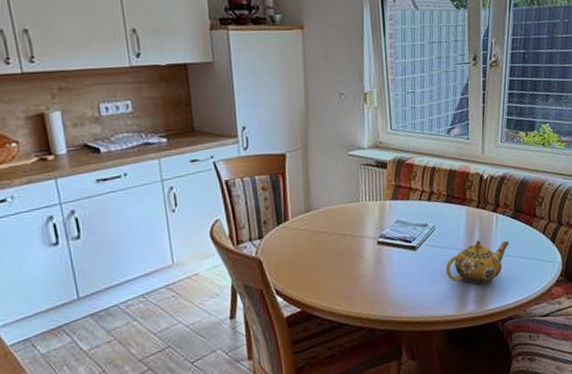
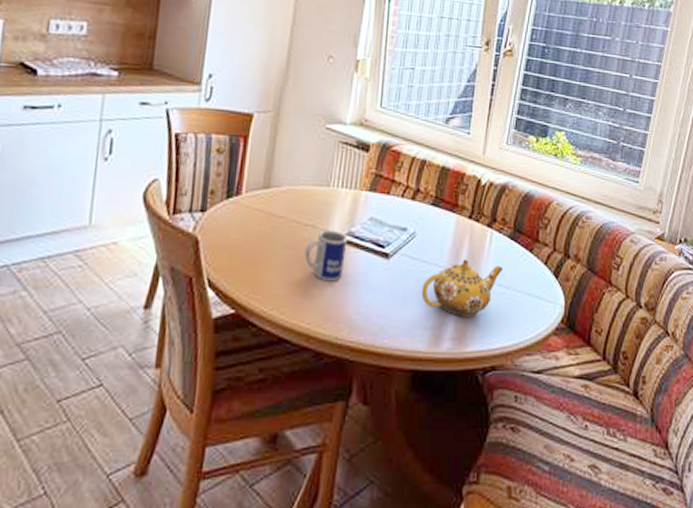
mug: none [348,236,381,276] -> present [305,231,348,282]

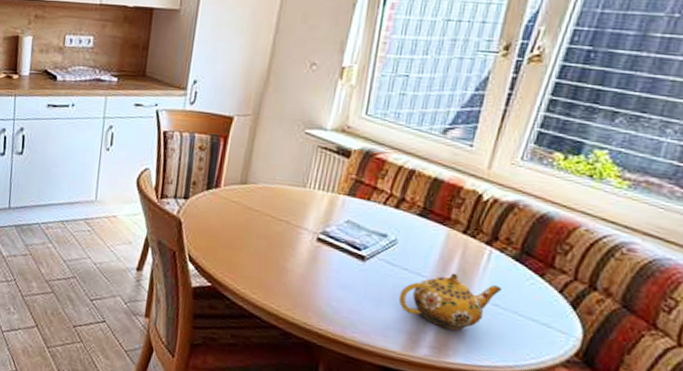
mug: present [305,231,348,282] -> none [277,227,322,274]

